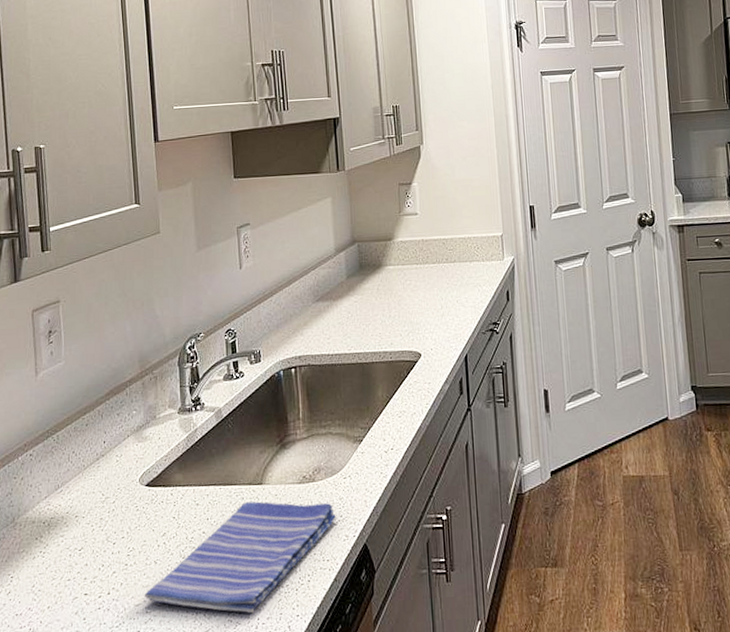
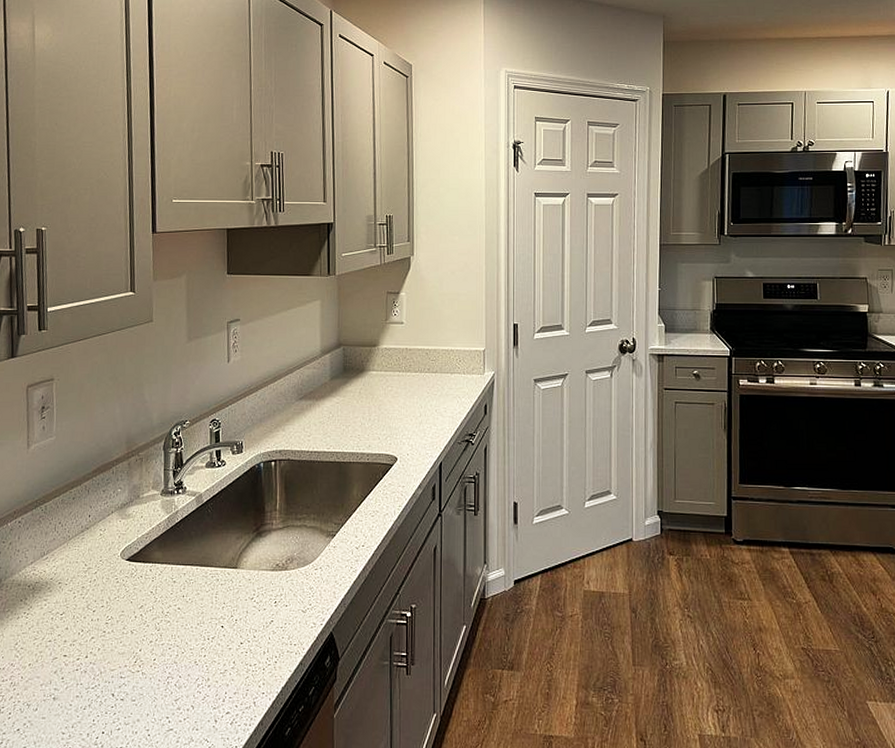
dish towel: present [144,501,336,613] -> none [119,584,305,687]

